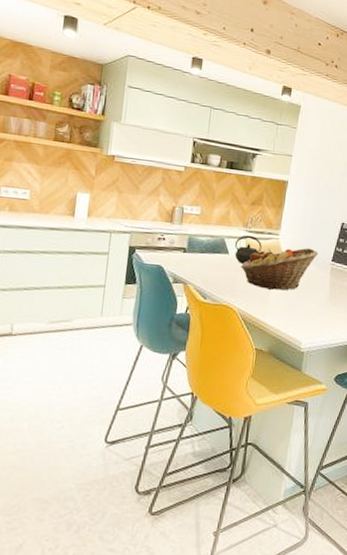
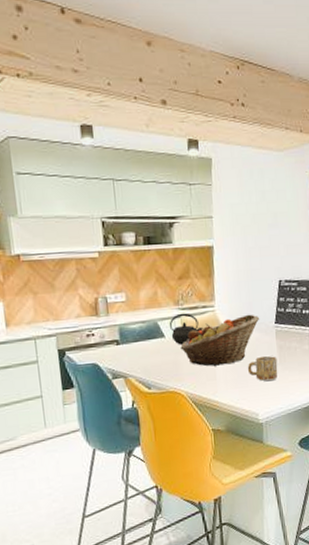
mug: none [298,289,328,314] -> present [247,356,278,381]

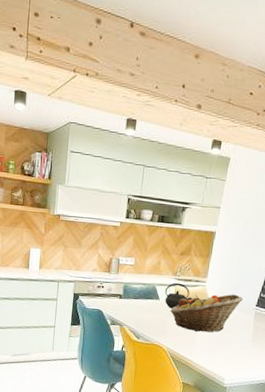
mug: present [247,356,278,381] -> none [223,332,251,354]

